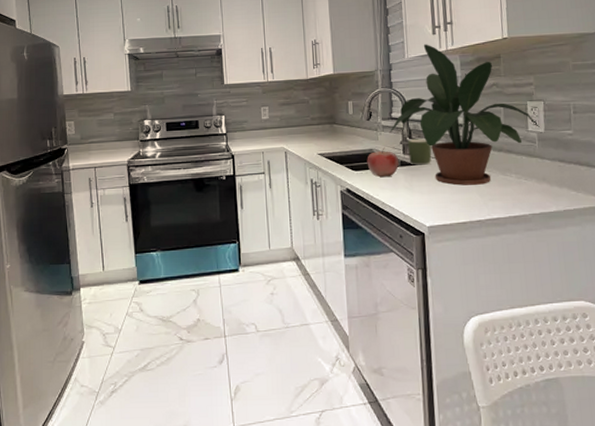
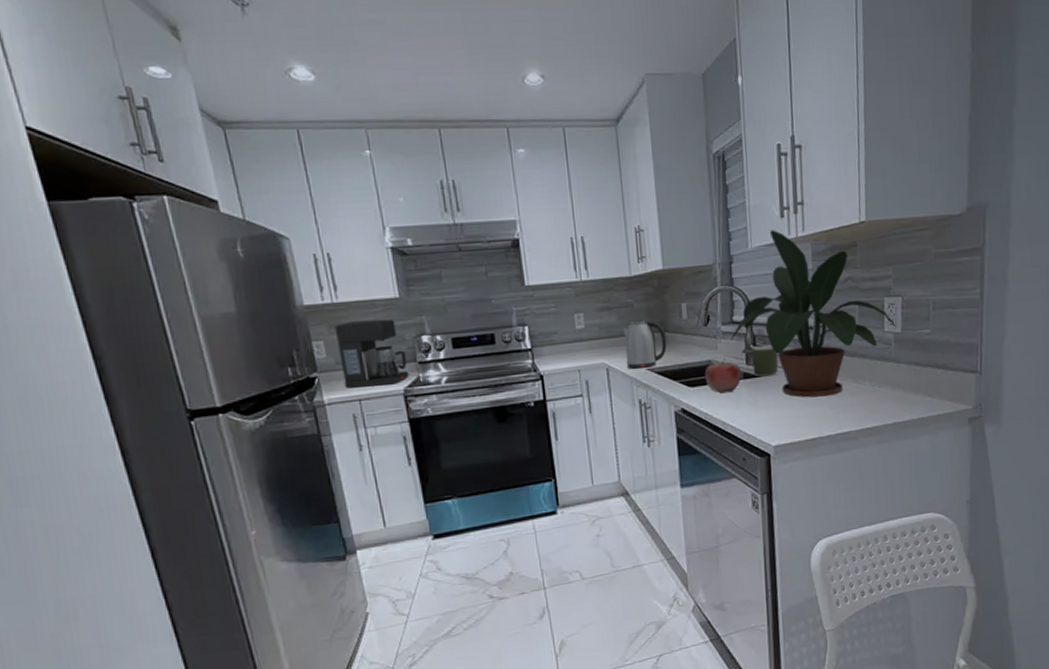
coffee maker: none [83,106,132,158] -> present [334,319,409,389]
kettle: none [300,114,335,153] -> present [623,320,667,369]

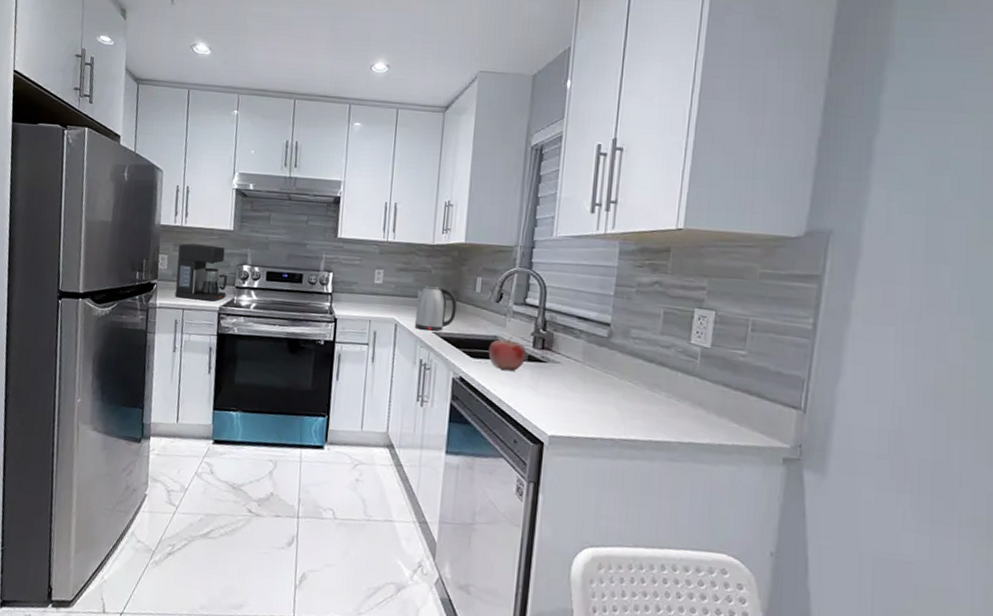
potted plant: present [731,230,896,398] -> none [521,223,705,398]
mug: present [751,345,779,377] -> none [539,331,568,365]

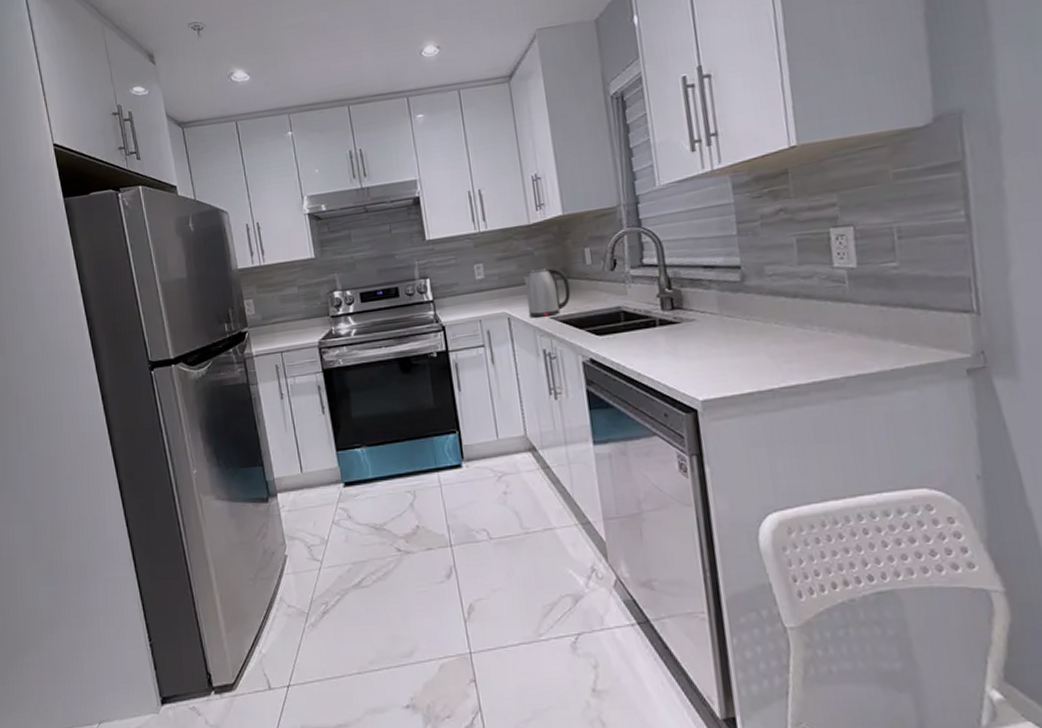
coffee maker: present [175,243,228,302] -> none [261,277,323,342]
fruit: present [488,336,527,371] -> none [614,303,658,342]

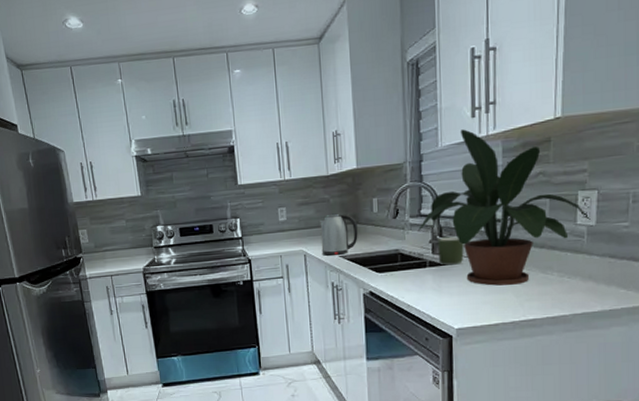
potted plant: none [642,165,850,346] -> present [418,129,590,286]
mug: none [666,288,701,324] -> present [438,236,464,265]

